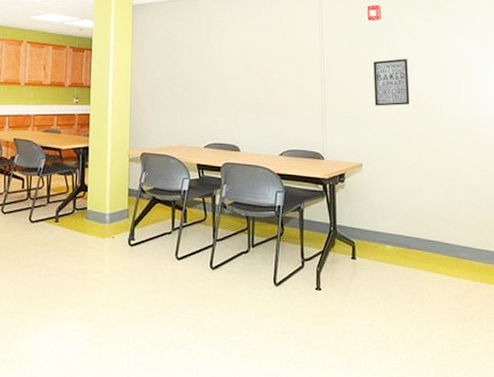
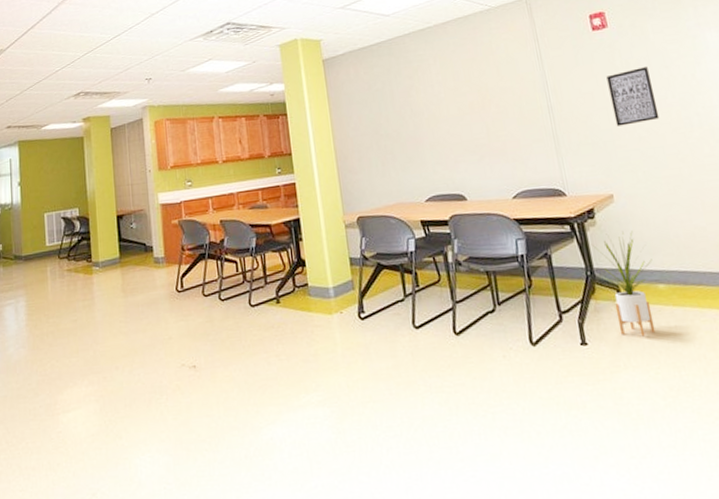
house plant: none [339,196,385,288] -> present [593,231,656,337]

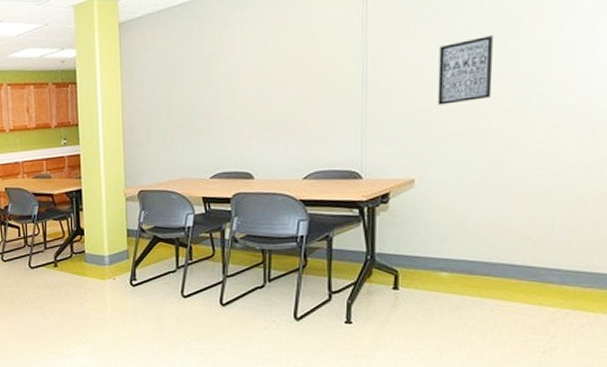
house plant: present [593,231,656,337] -> none [379,218,441,320]

